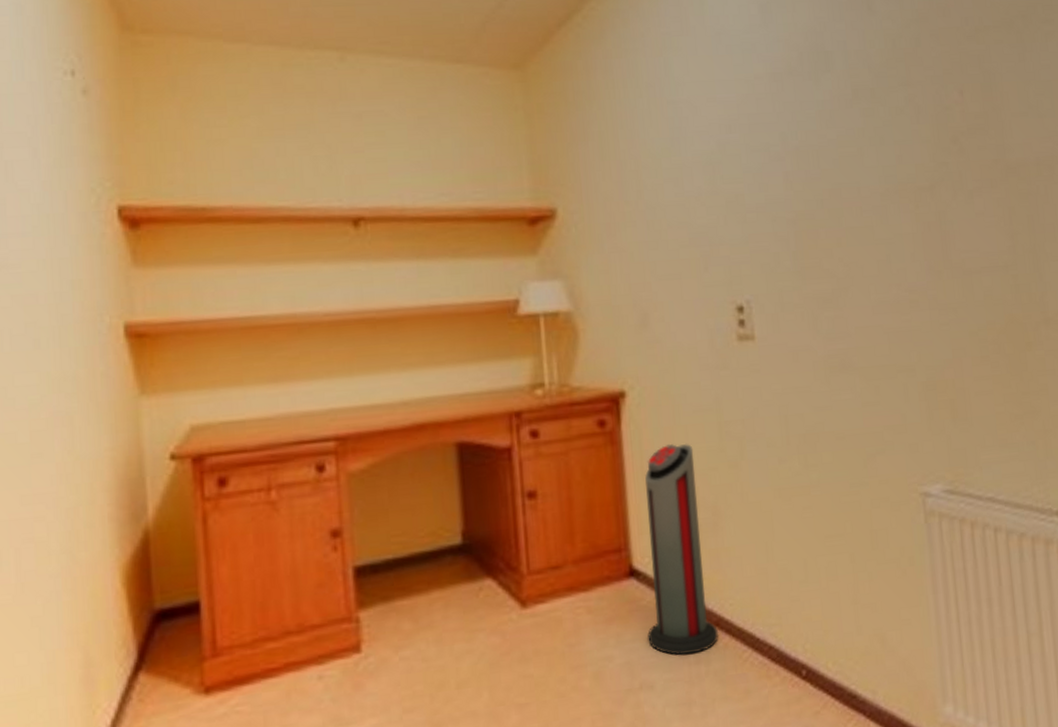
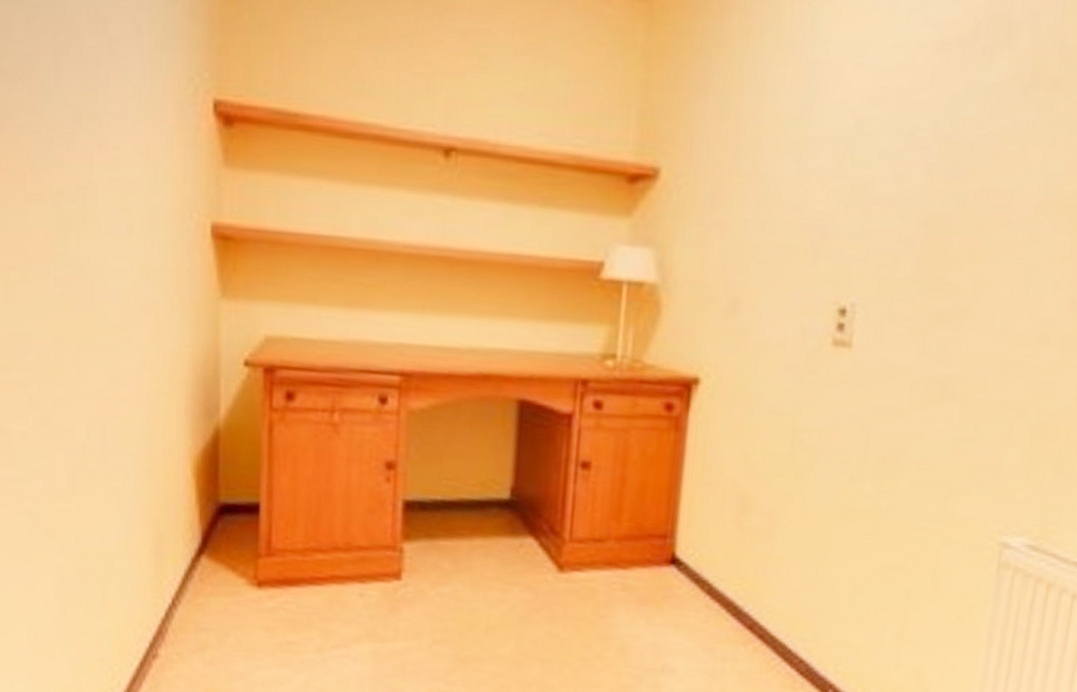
air purifier: present [645,443,719,656] -> none [678,440,761,651]

